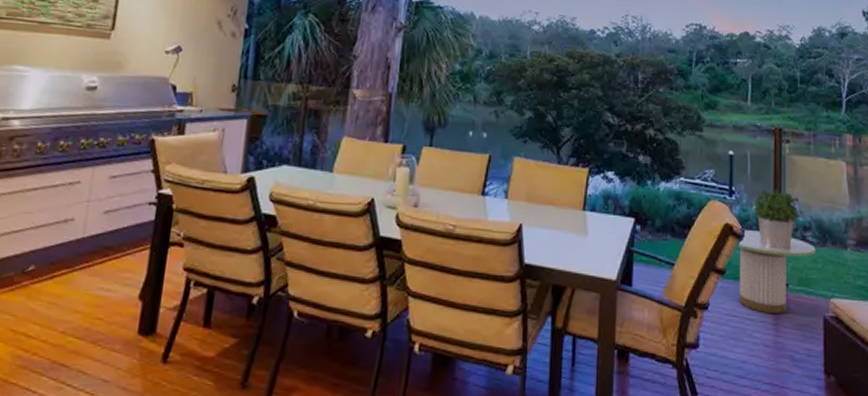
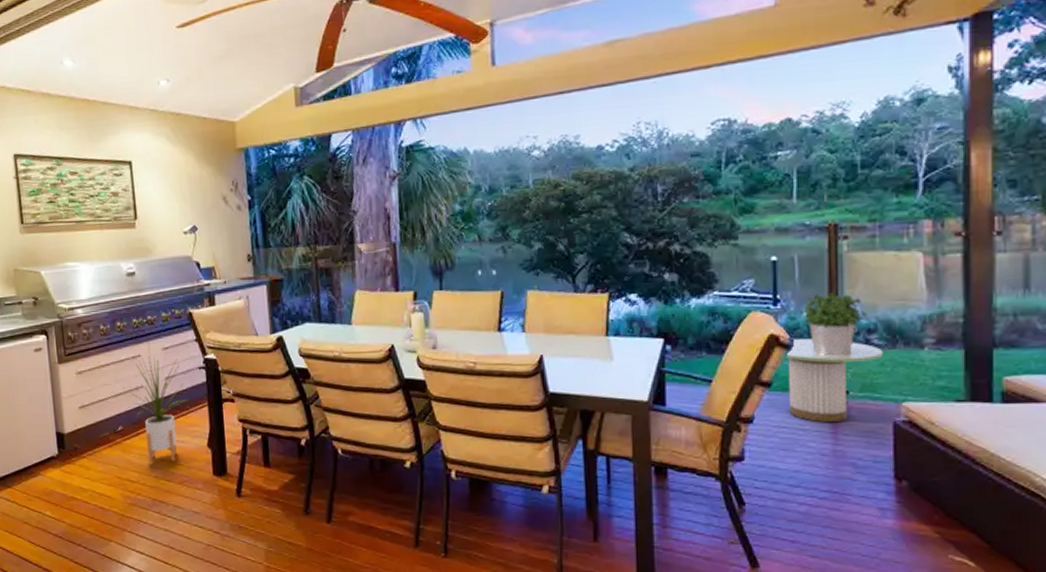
house plant: none [47,184,126,317] -> present [122,356,188,465]

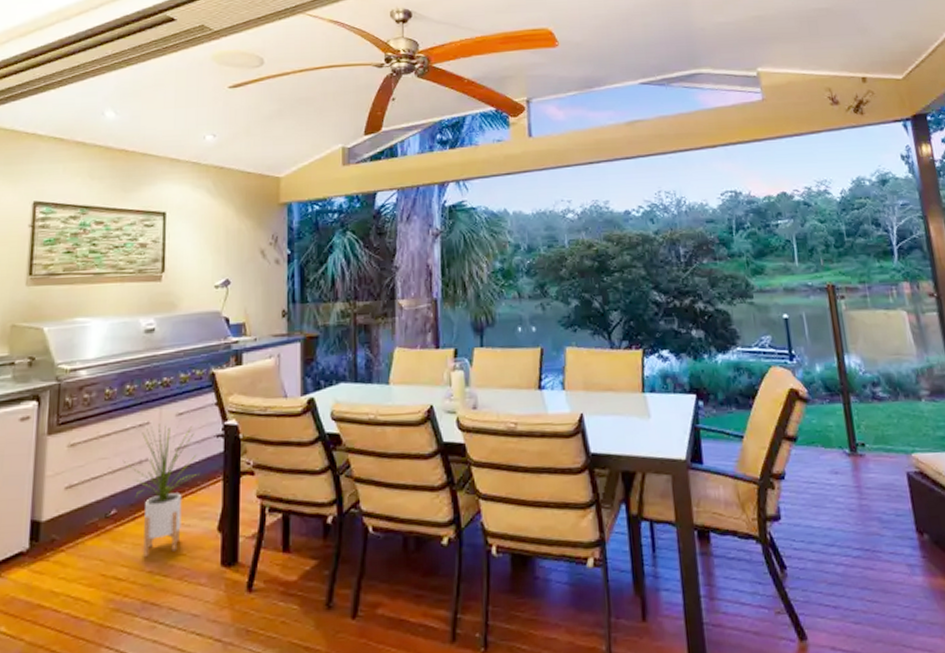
side table: present [786,338,883,423] -> none [806,392,889,477]
potted plant: present [800,292,867,356] -> none [813,347,870,409]

